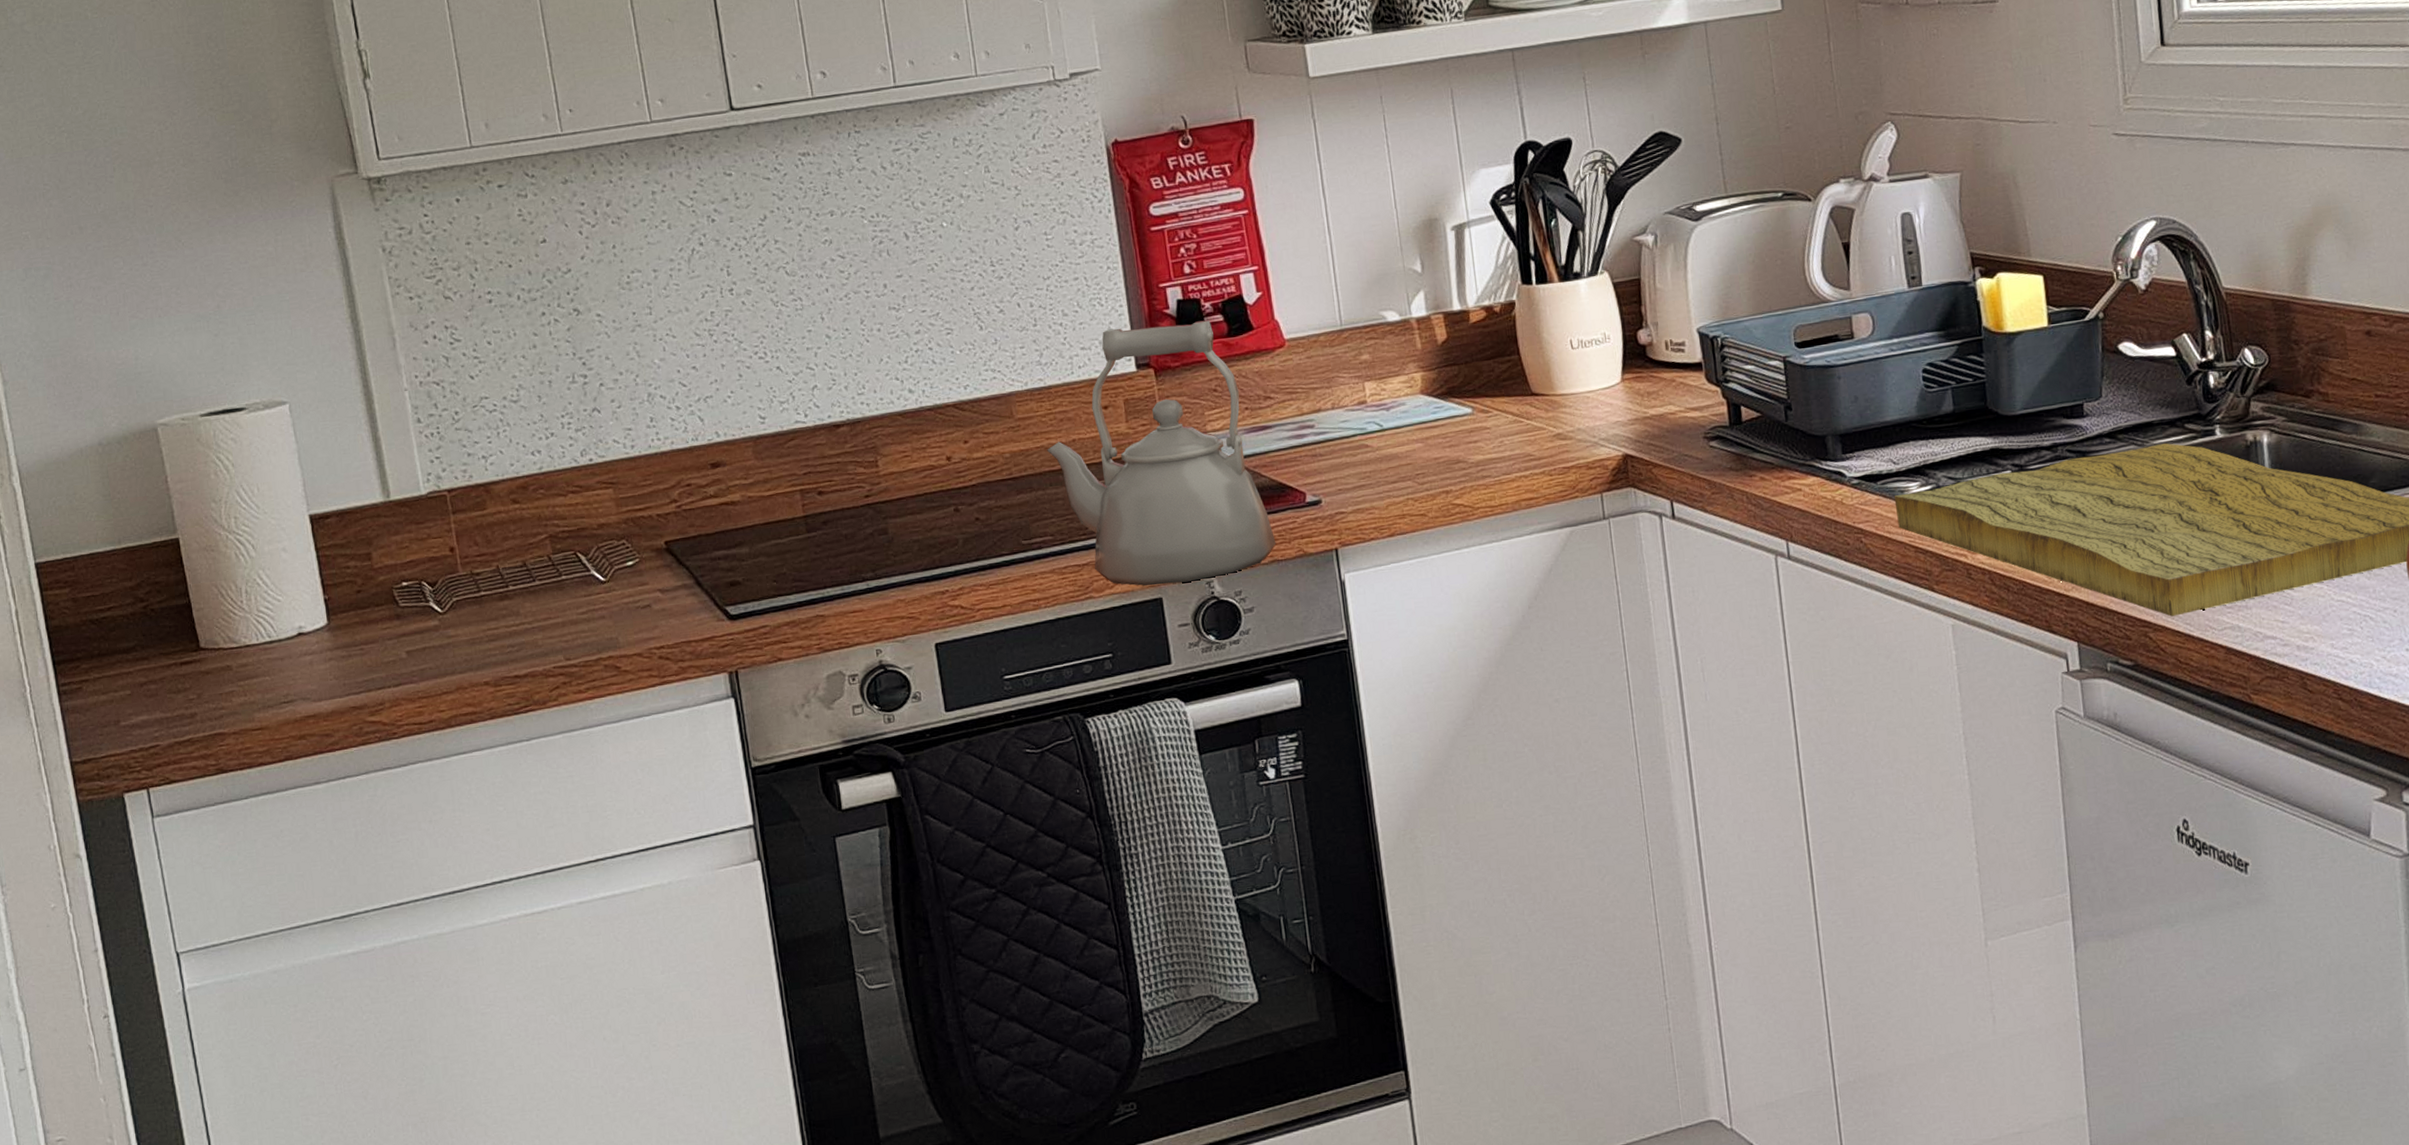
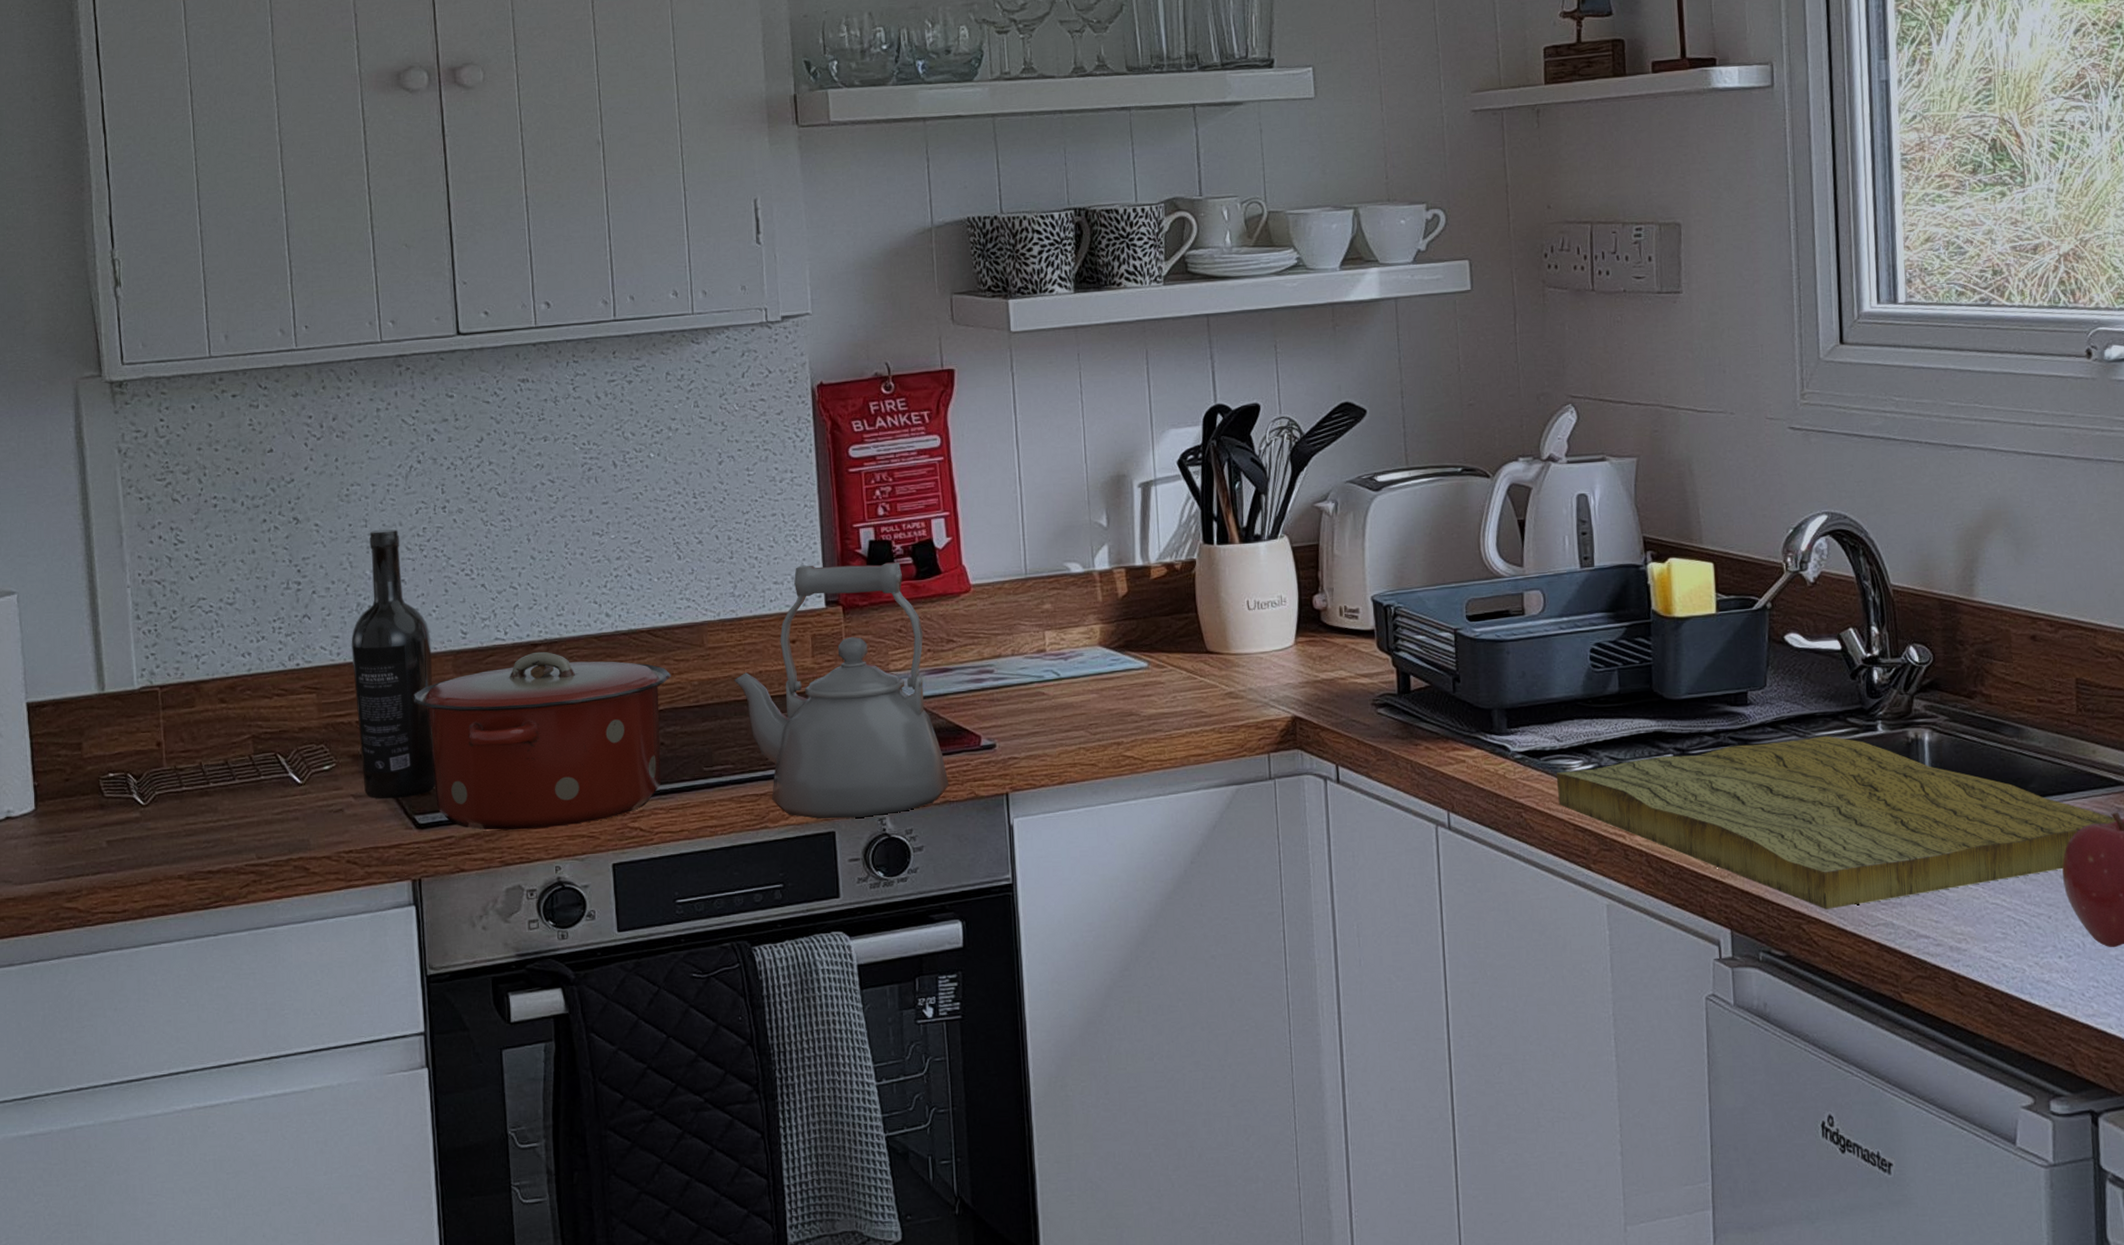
wine bottle: none [644,314,745,592] -> present [351,528,436,799]
casserole: none [714,432,982,617] -> present [413,651,672,830]

